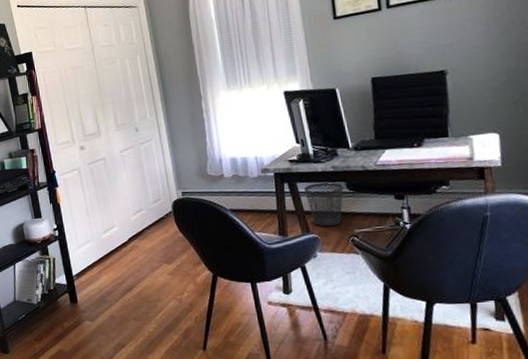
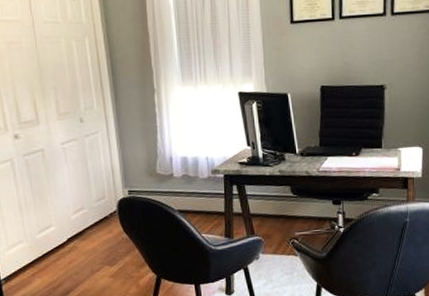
wastebasket: present [304,182,344,227] -> none [252,185,288,230]

